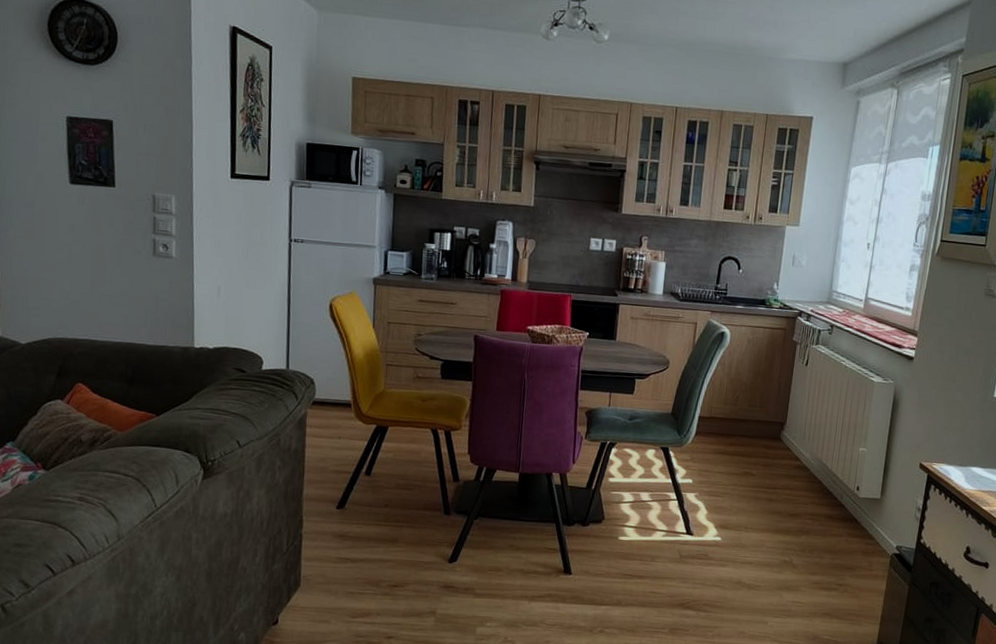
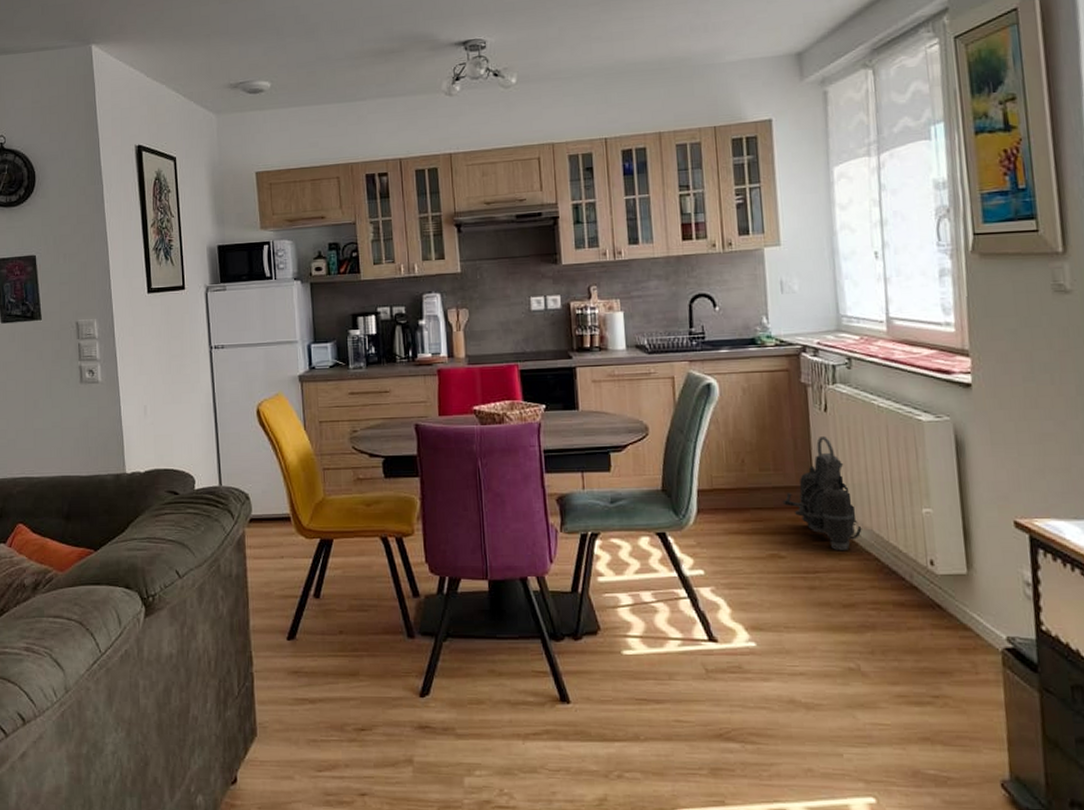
backpack: none [761,385,815,475] -> present [782,437,862,551]

